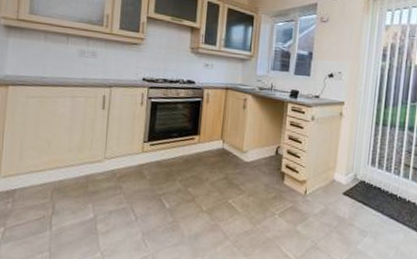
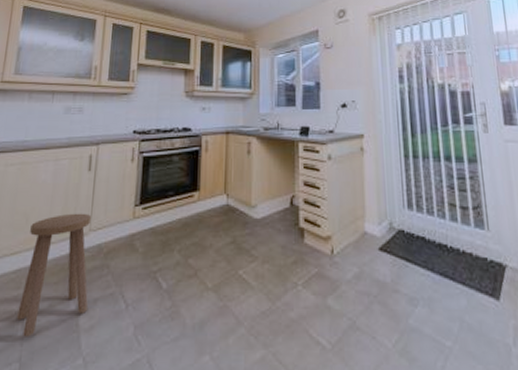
stool: none [44,143,106,235] -> present [16,213,92,337]

